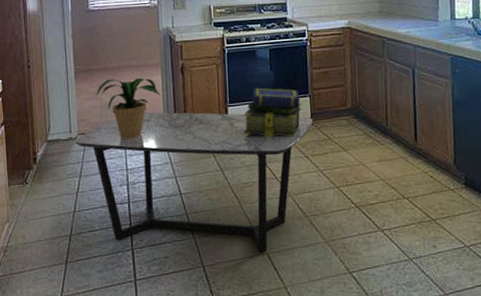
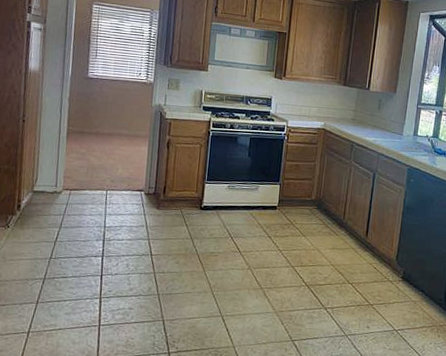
coffee table: present [74,112,314,253] -> none [58,178,280,315]
potted plant: present [96,78,161,140] -> none [85,143,145,200]
stack of books: present [243,88,303,137] -> none [216,170,273,218]

